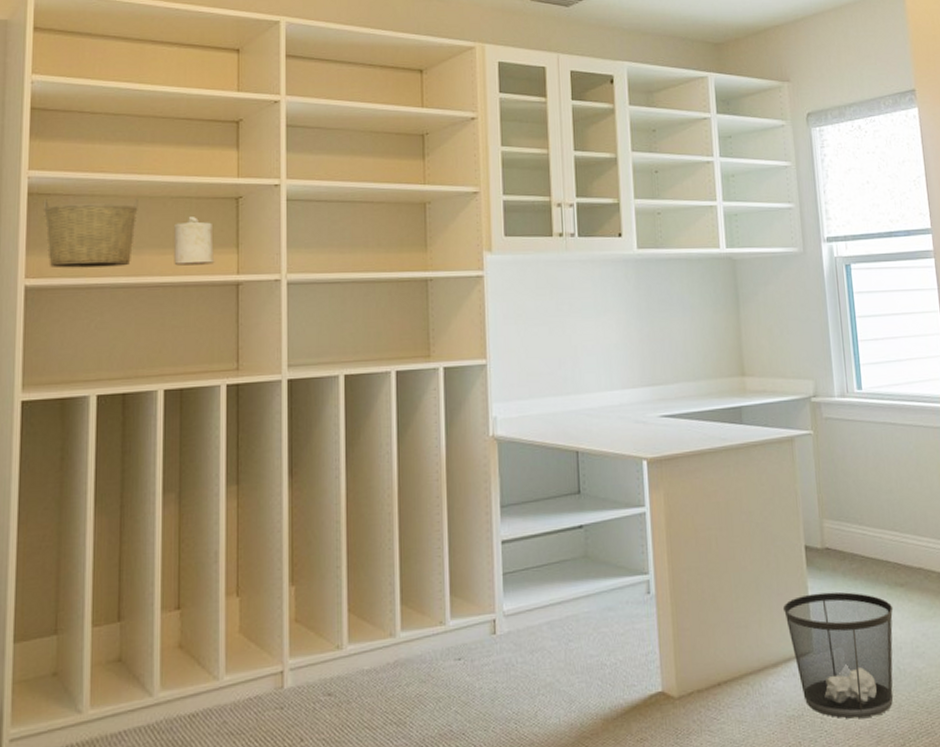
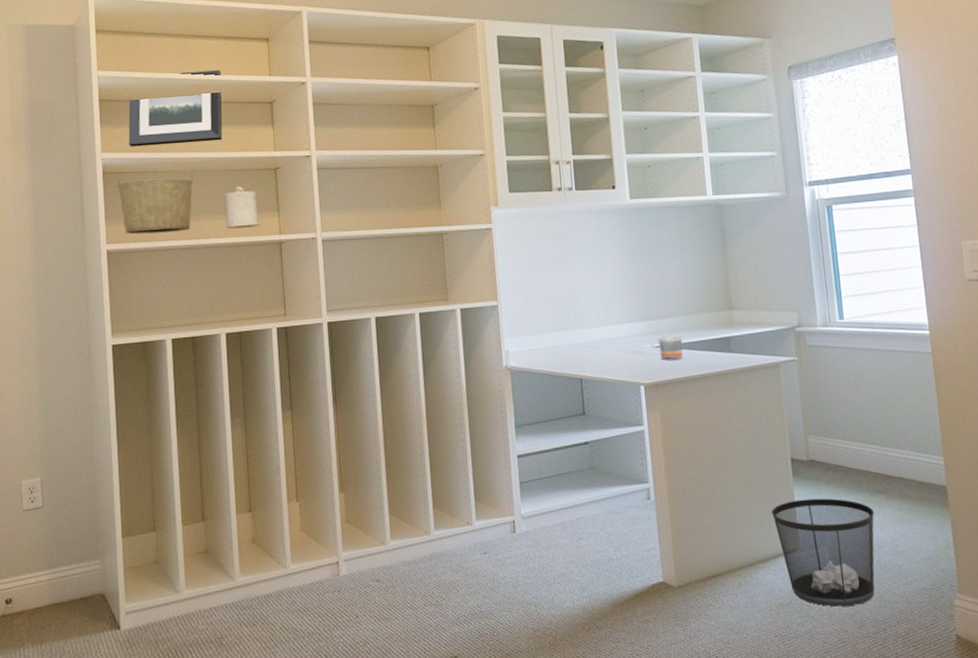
picture frame: none [62,81,181,165] -> present [128,69,223,147]
mug: none [656,405,691,432] -> present [651,336,683,360]

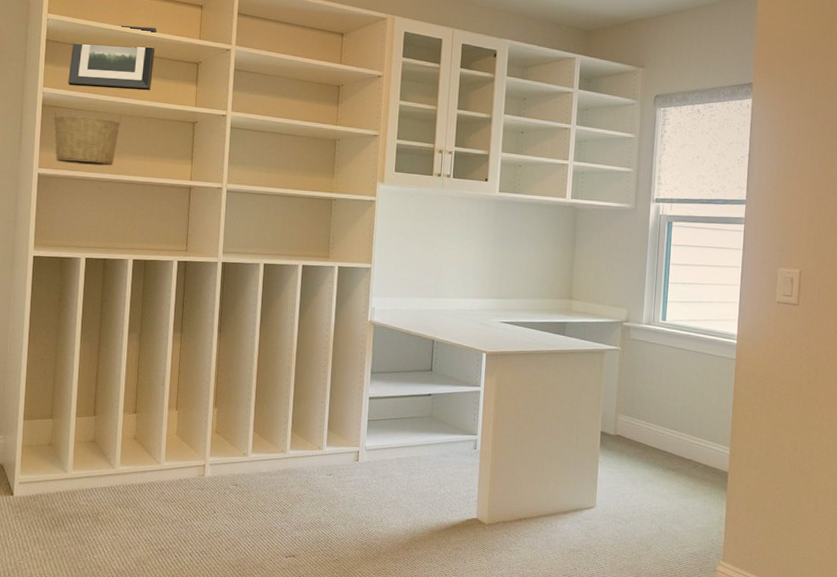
candle: present [224,185,260,229] -> none [145,133,175,171]
mug: present [651,336,683,360] -> none [498,315,525,335]
waste bin: present [771,498,875,607] -> none [576,466,664,559]

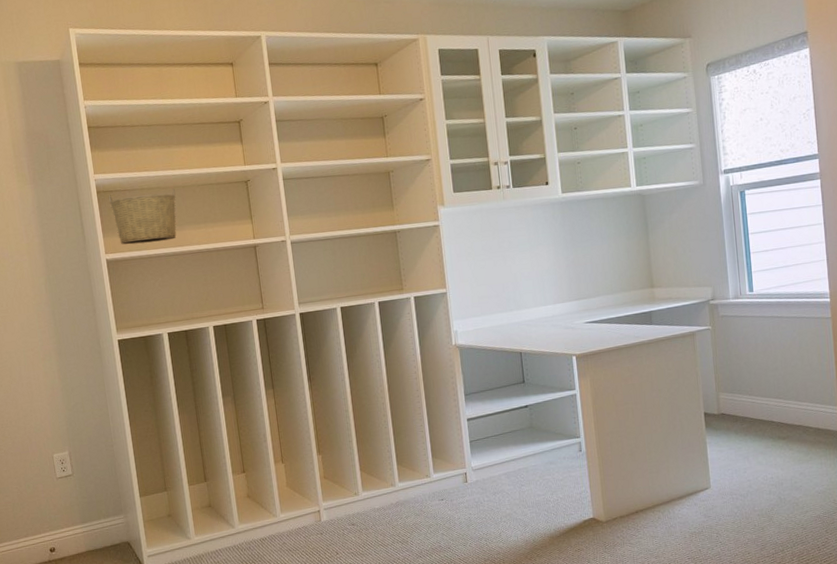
picture frame: present [68,25,157,91] -> none [113,94,198,168]

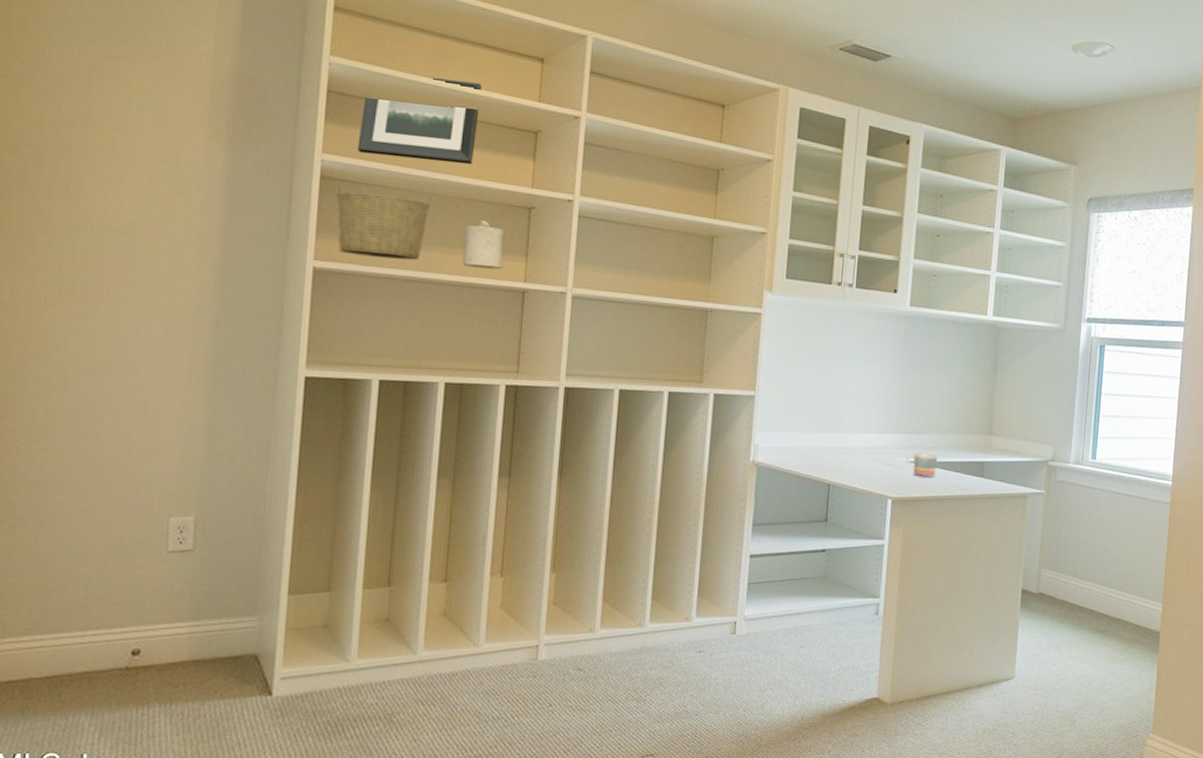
picture frame: none [113,94,198,168] -> present [357,76,482,165]
candle: none [203,198,236,236] -> present [463,219,505,270]
mug: none [582,313,610,334] -> present [906,453,938,478]

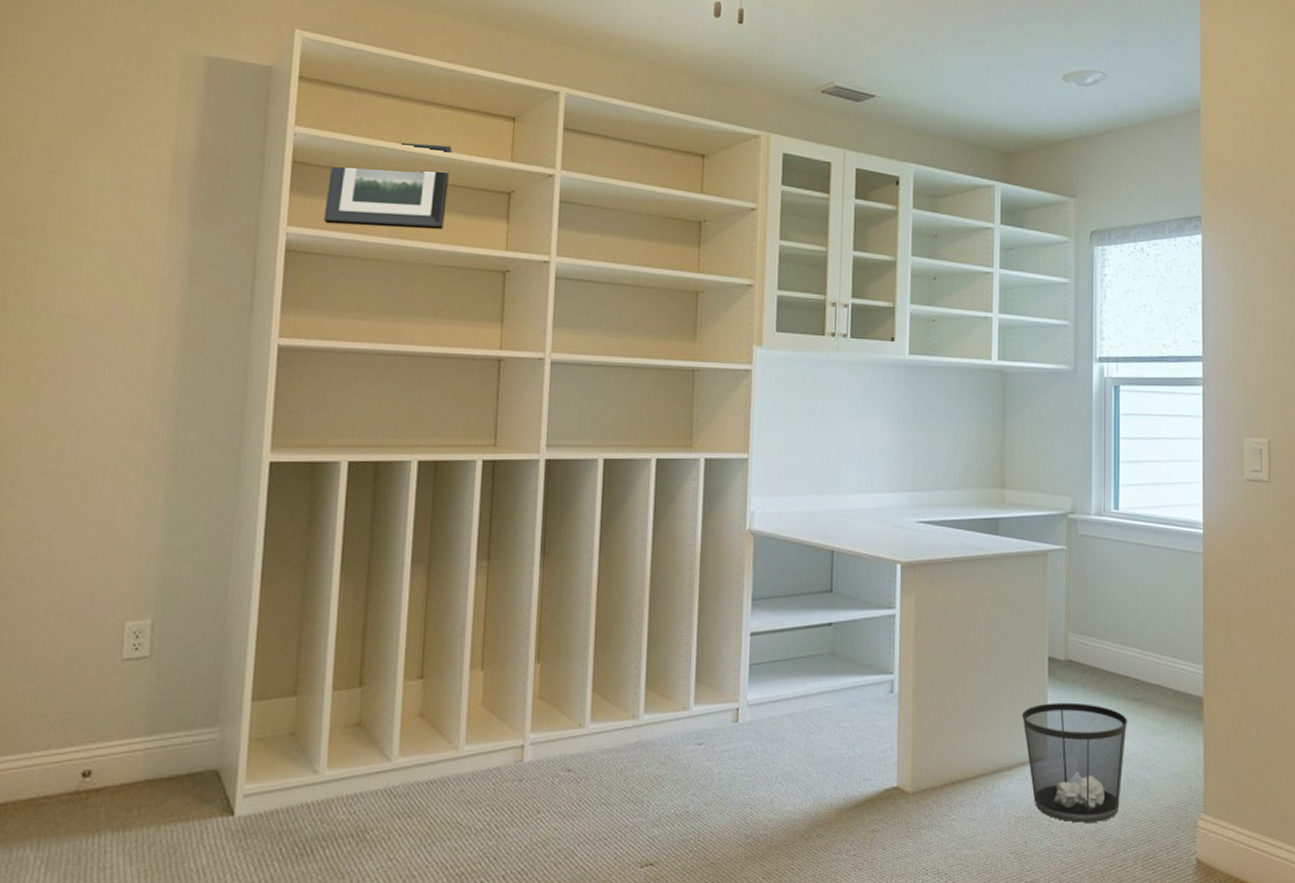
basket: present [335,183,432,261] -> none [300,256,401,333]
candle: present [463,219,505,270] -> none [435,286,478,338]
mug: present [906,453,938,478] -> none [914,512,949,538]
waste bin: none [993,630,1091,736] -> present [1021,702,1128,823]

